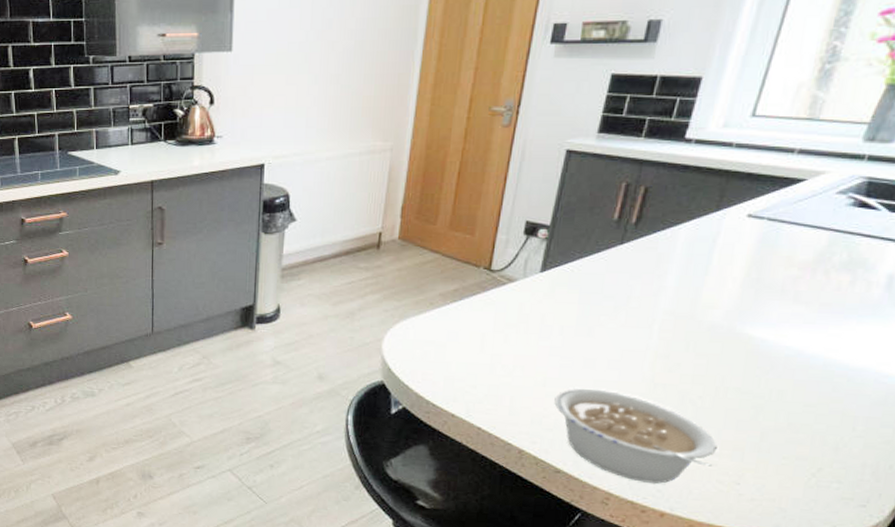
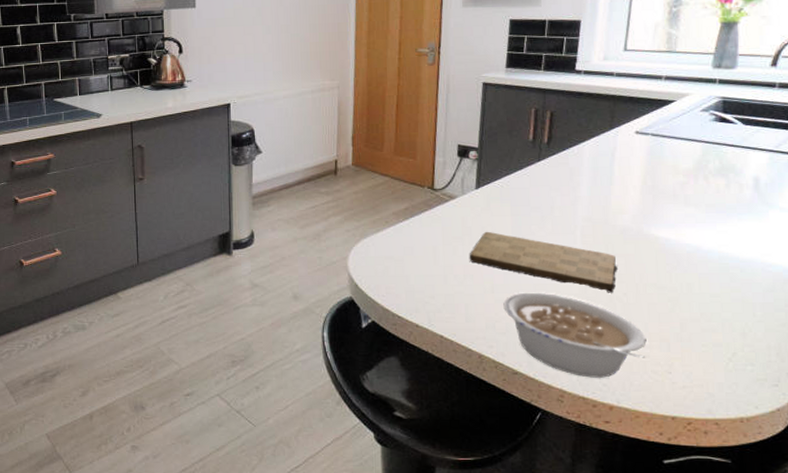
cutting board: none [522,319,697,395] -> present [469,231,617,293]

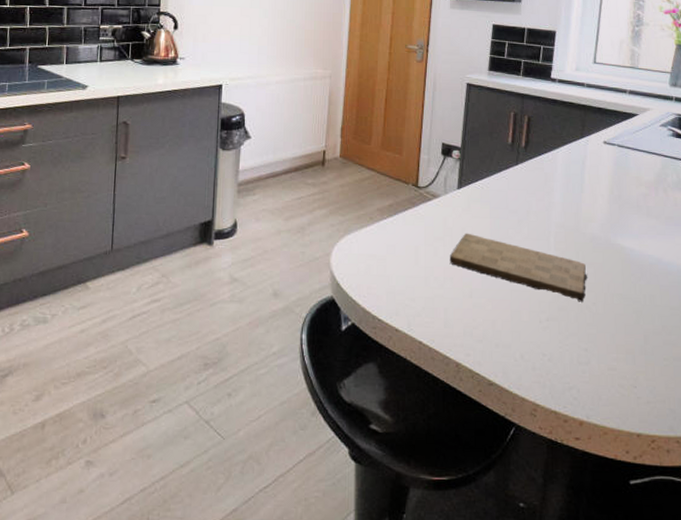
legume: present [503,292,647,379] -> none [481,298,614,392]

